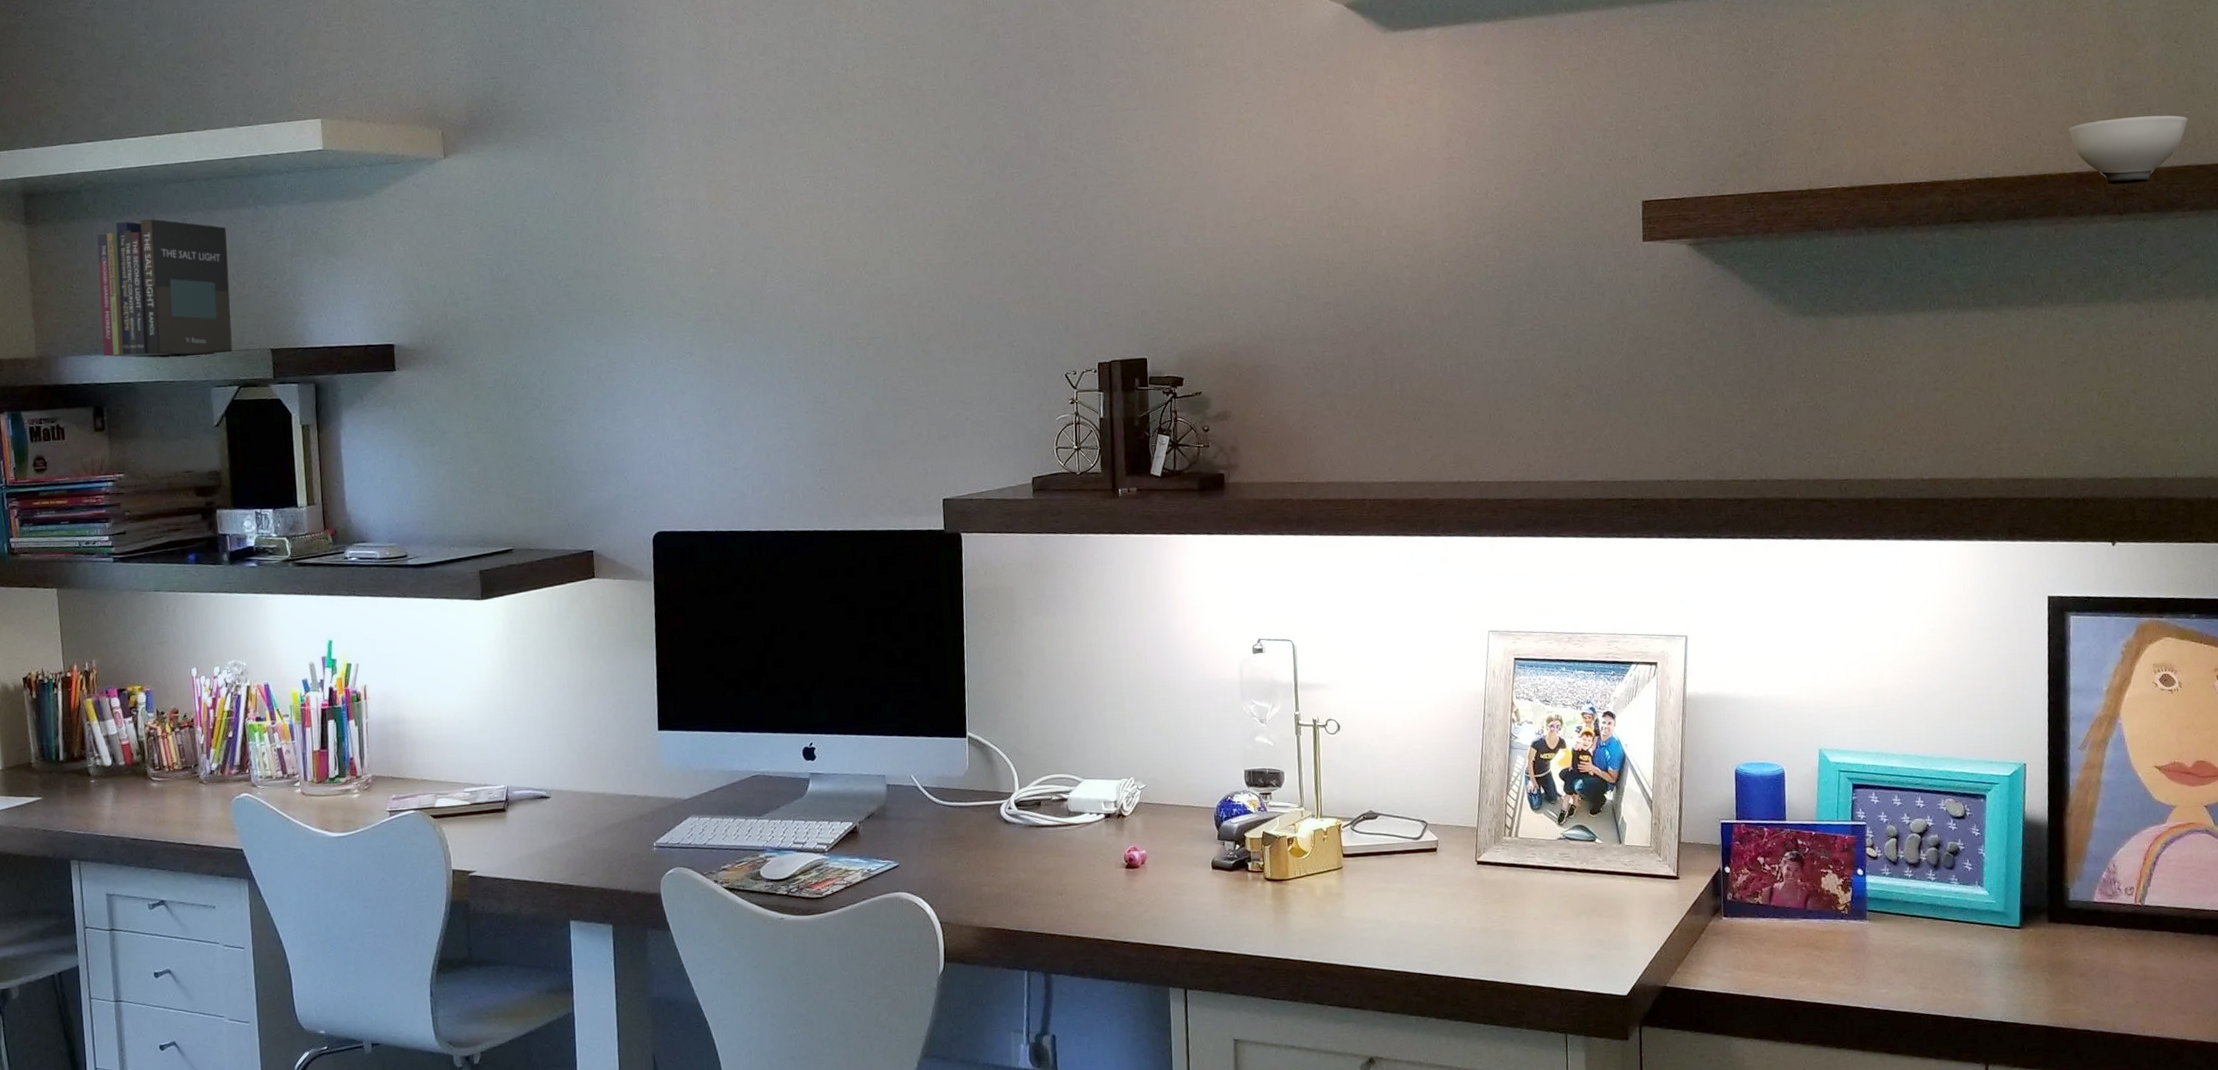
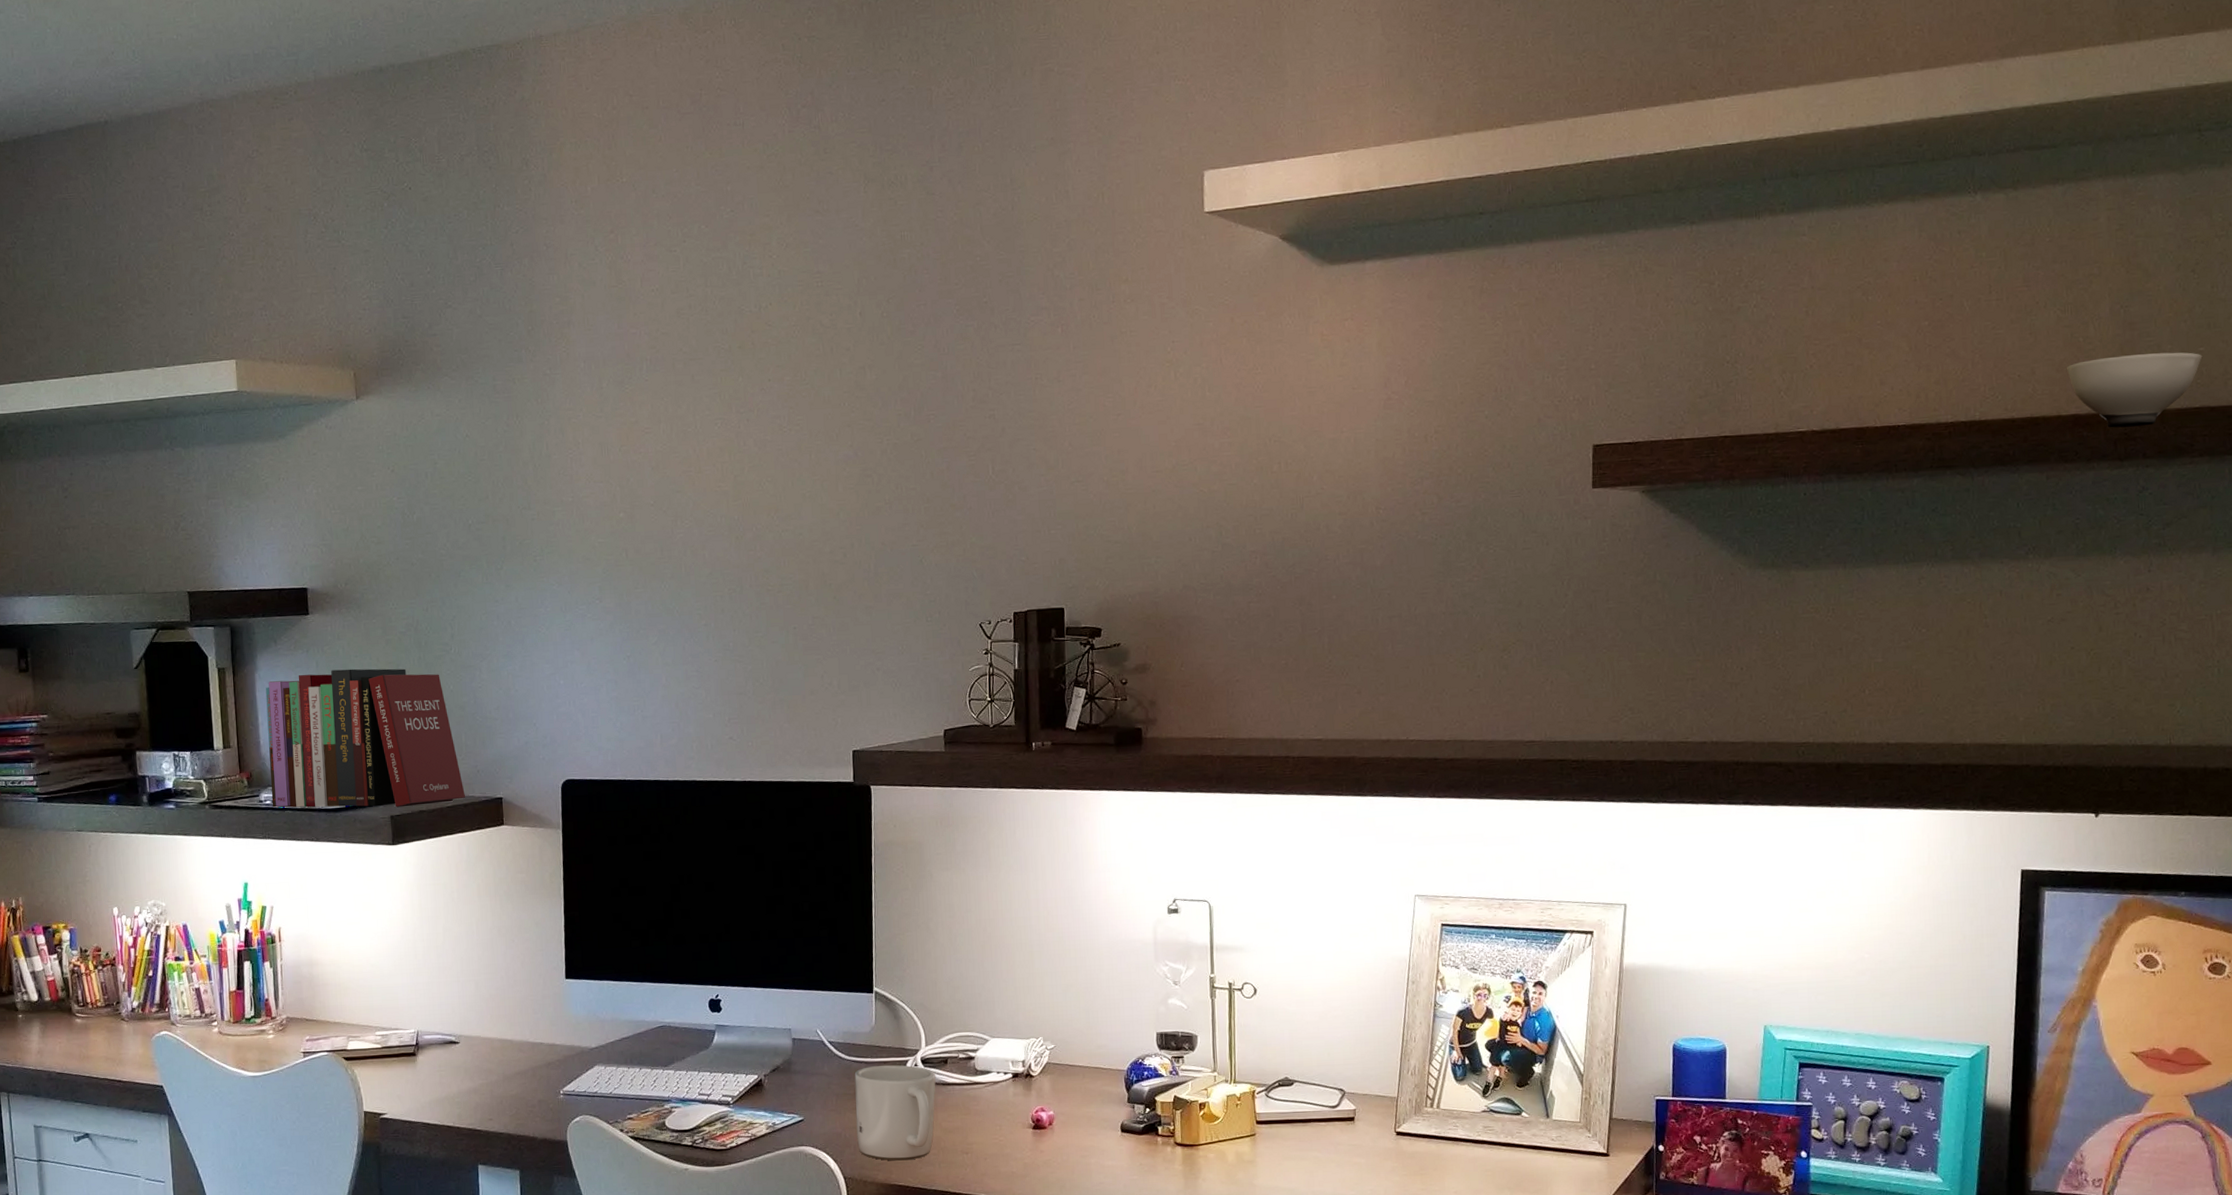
books: present [97,218,233,359] -> none [19,460,151,601]
books: none [351,423,555,564] -> present [265,668,465,808]
mug: none [949,808,1030,904] -> present [854,1064,936,1161]

